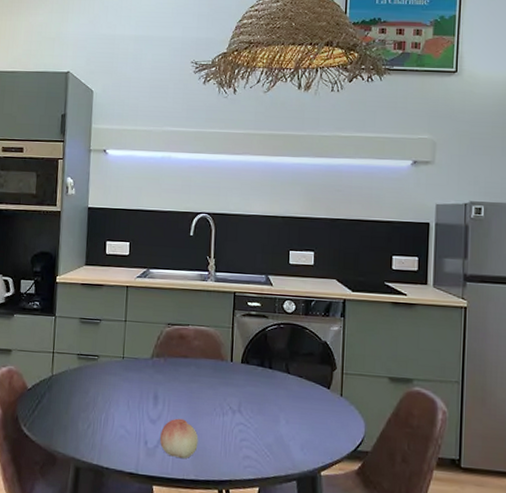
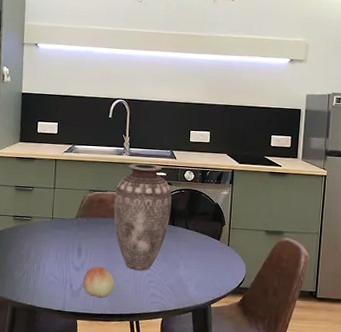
vase: none [196,290,268,426] -> present [113,163,172,271]

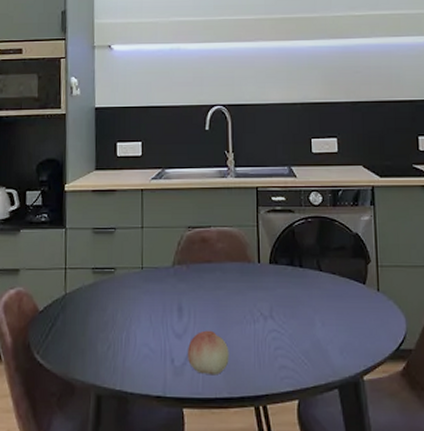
vase: present [113,163,172,271] -> none [220,186,296,334]

